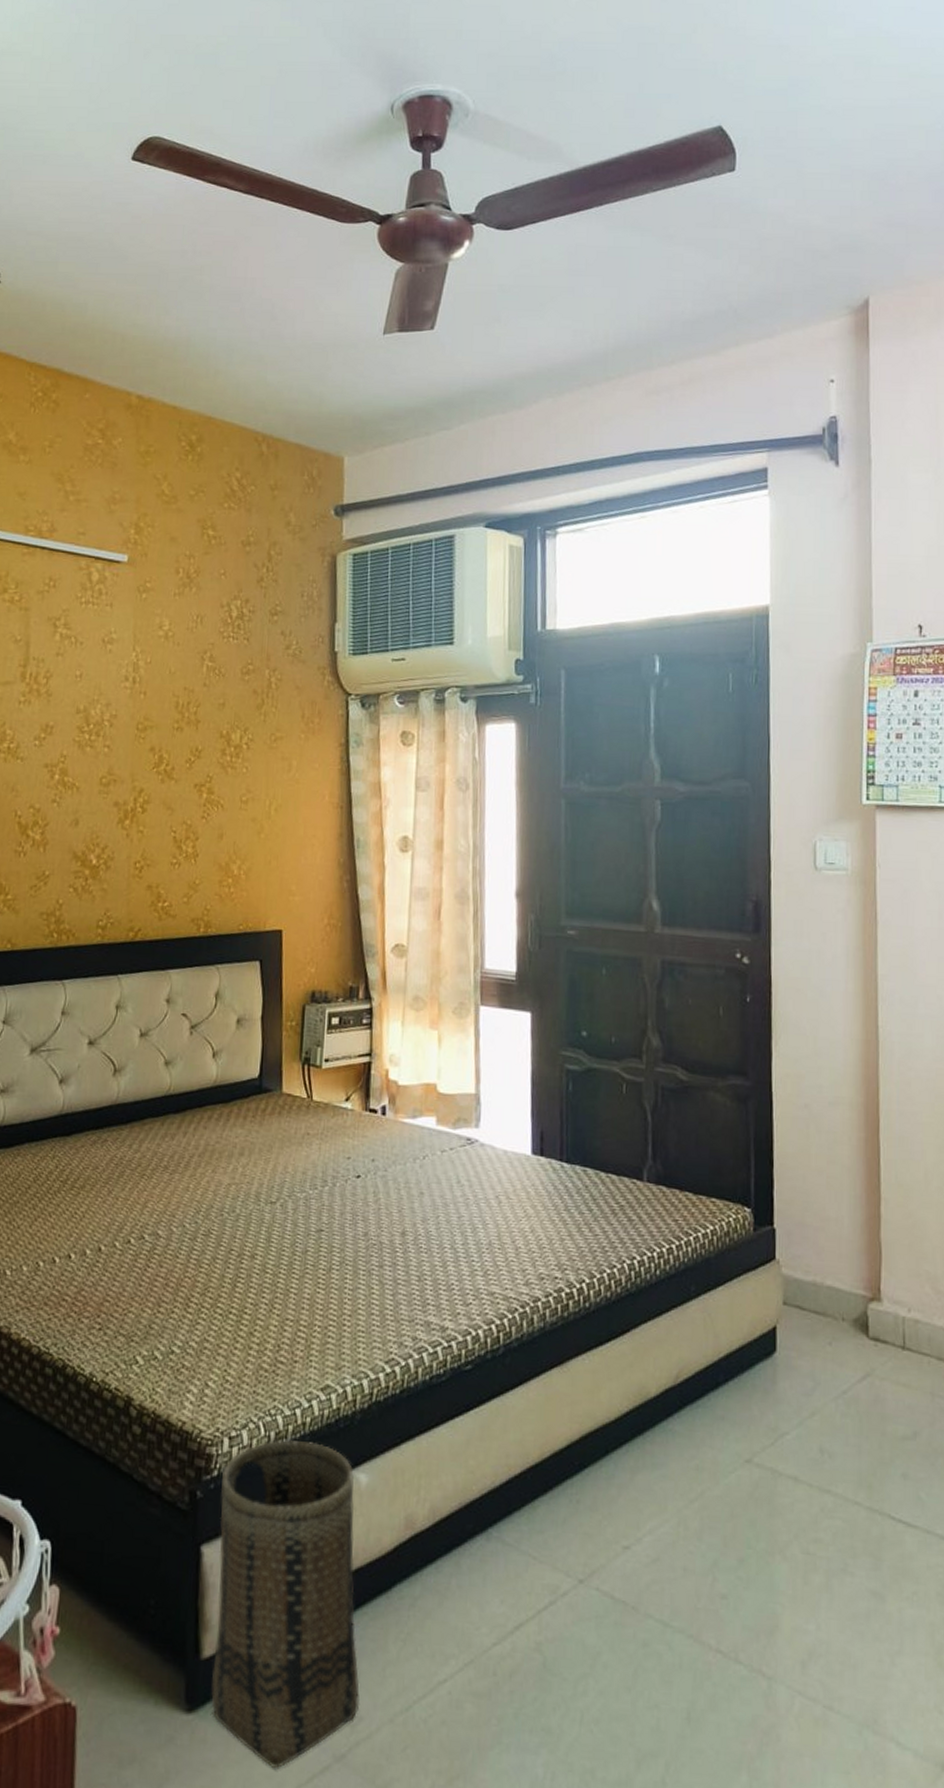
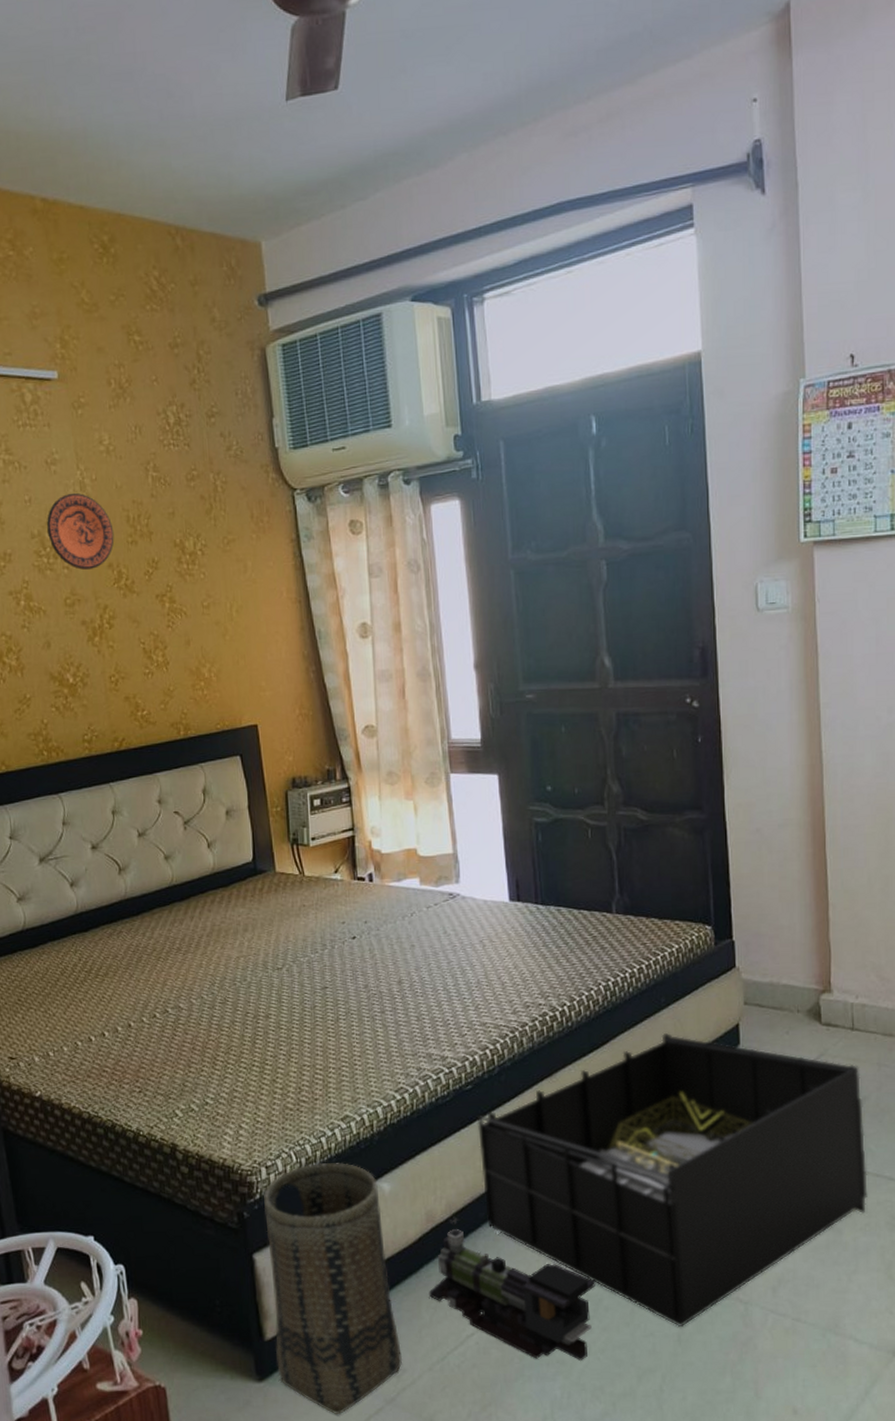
decorative plate: none [93,673,161,752] -> present [46,493,115,571]
toy train: none [399,1525,594,1731] -> present [428,1216,595,1360]
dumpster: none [473,1327,917,1702] -> present [477,1032,867,1328]

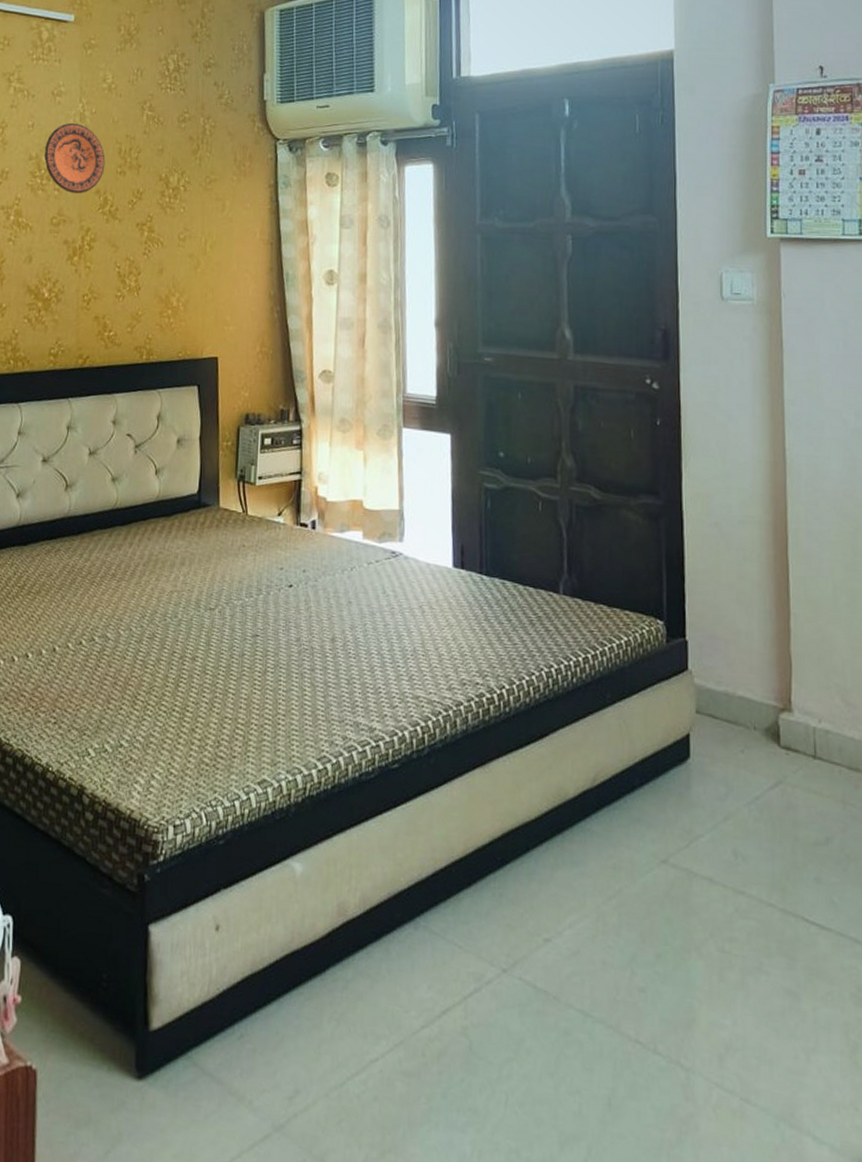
basket: present [264,1163,403,1415] -> none [159,829,298,1136]
toy train: present [428,1216,595,1360] -> none [332,913,518,1112]
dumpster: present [477,1032,867,1328] -> none [401,733,830,1089]

